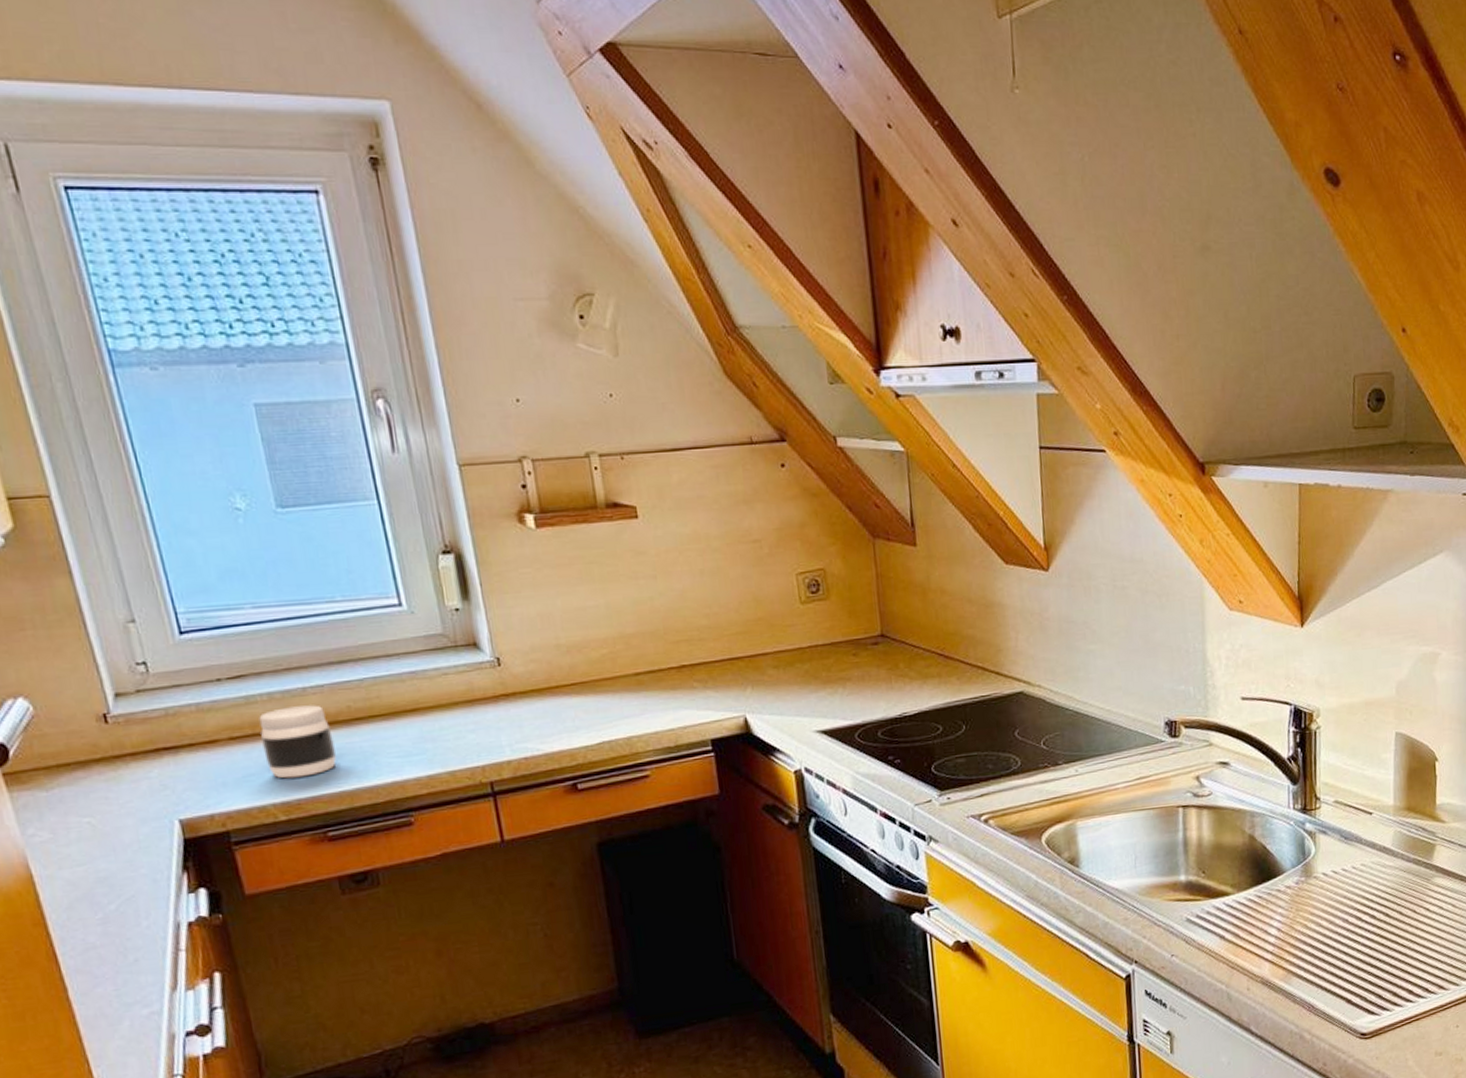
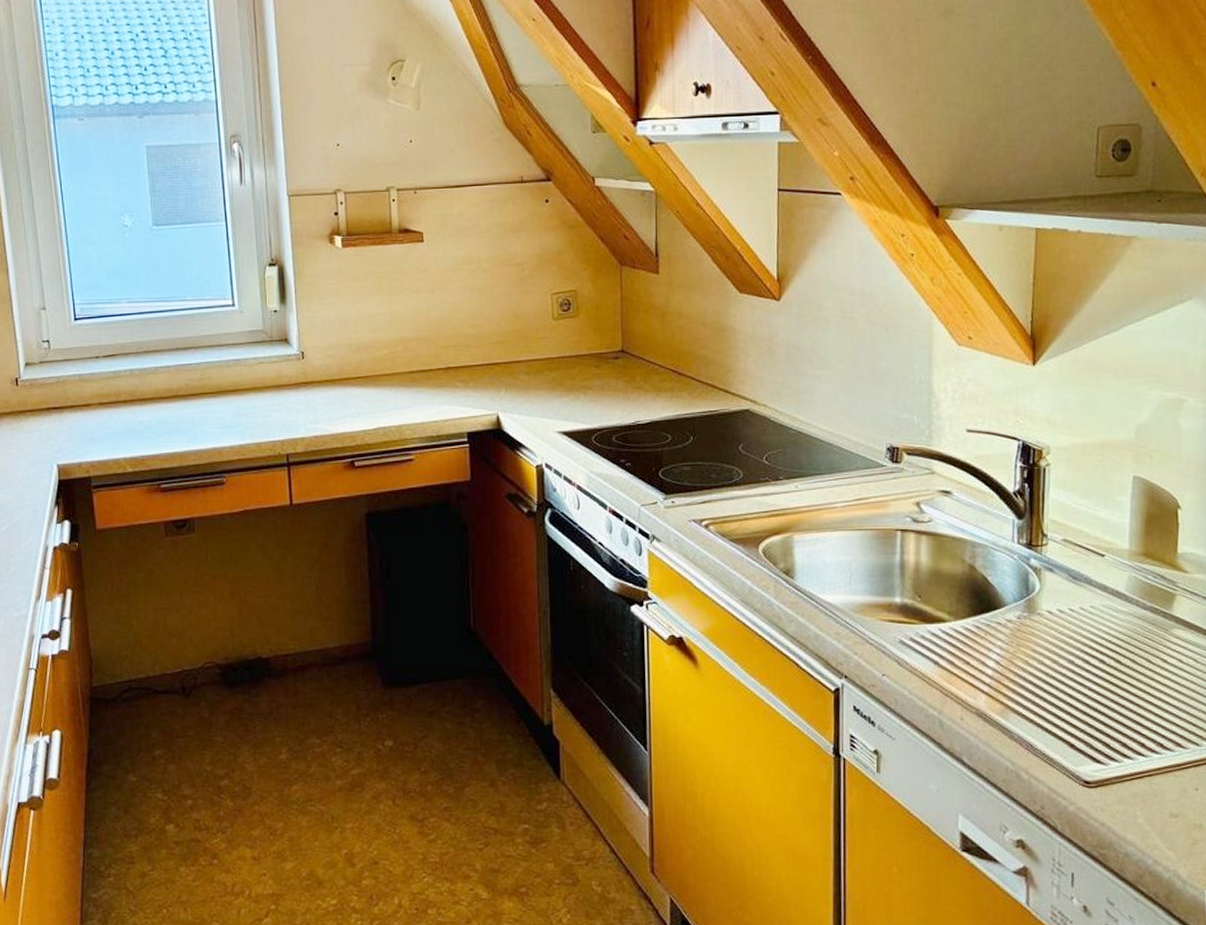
jar: present [259,705,336,779] -> none [122,381,173,439]

